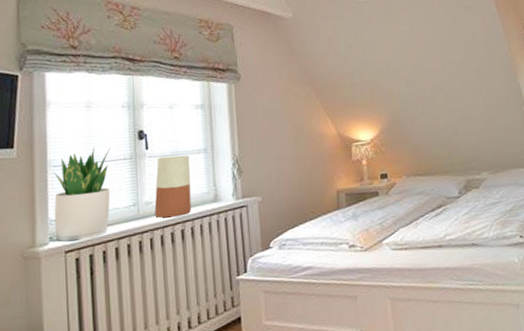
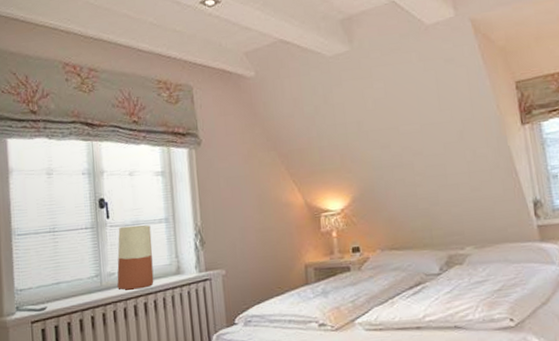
planter: present [53,147,110,242] -> none [18,216,73,312]

